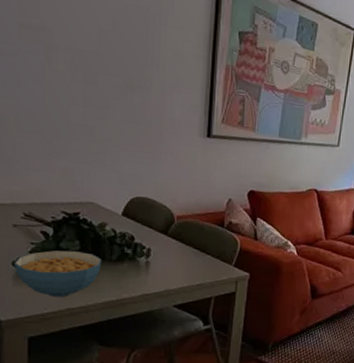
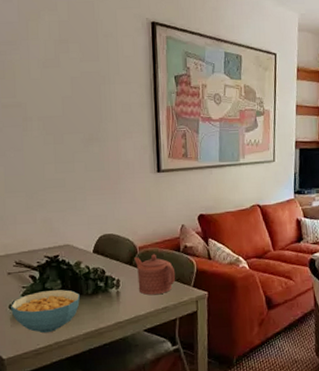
teapot: none [170,226,216,270] -> present [134,254,176,296]

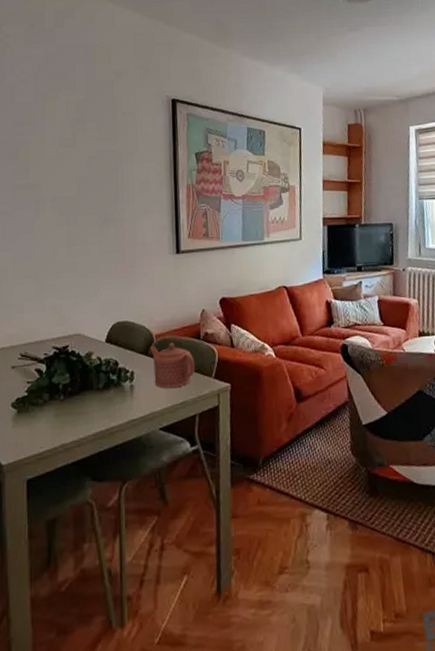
cereal bowl: present [11,290,80,334] -> none [13,384,90,435]

